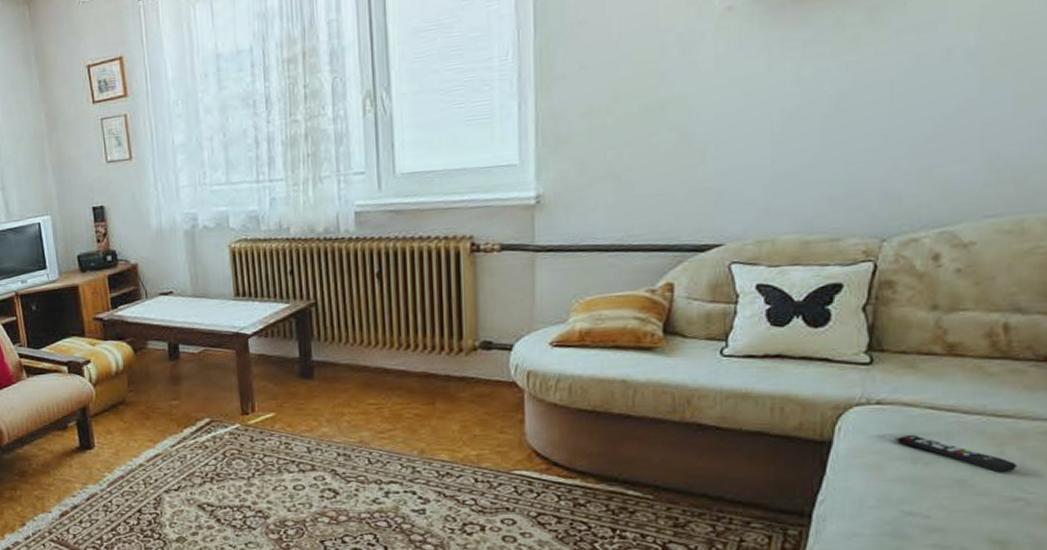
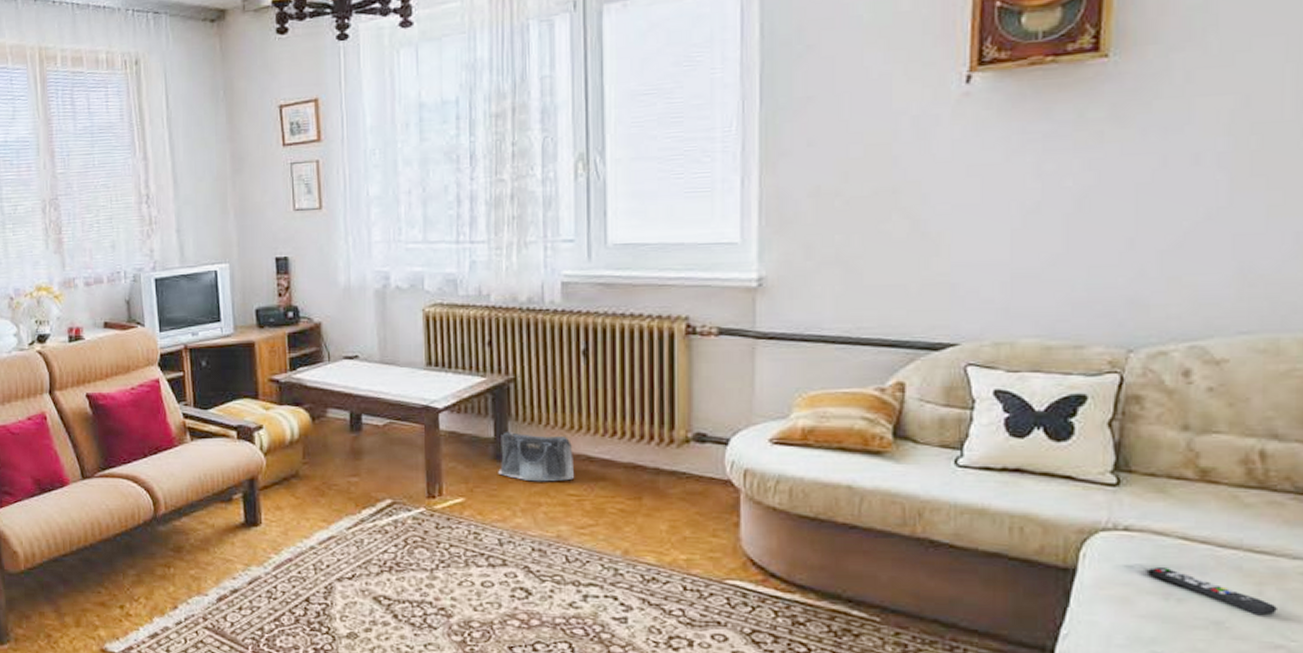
saddlebag: none [304,351,373,395] -> present [498,432,574,482]

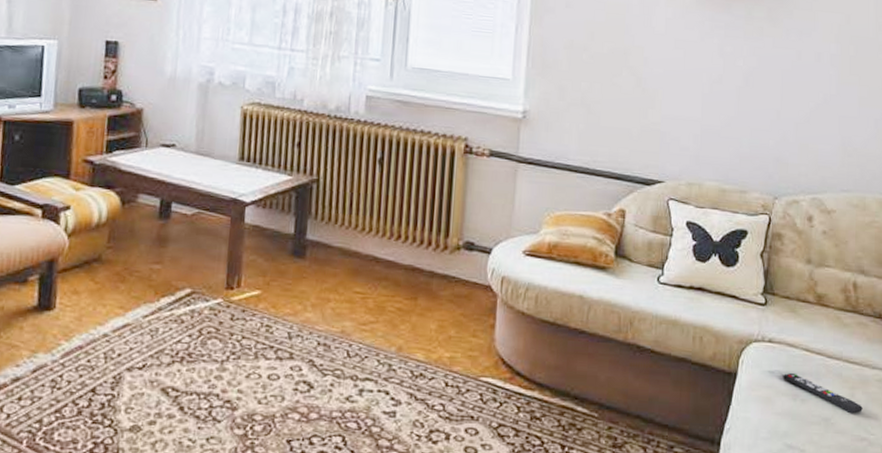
saddlebag: present [498,432,574,482] -> none [294,229,363,279]

